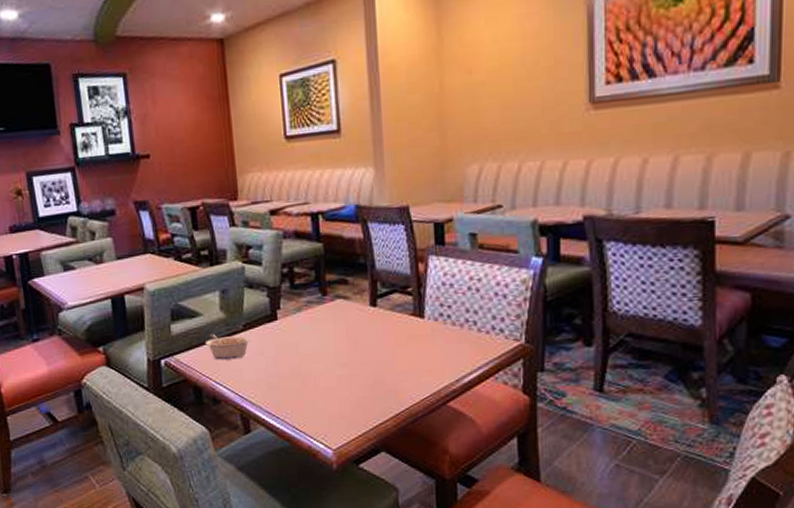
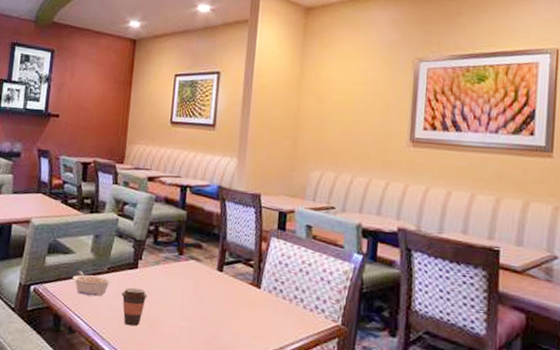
coffee cup: none [264,342,295,385] -> present [121,287,148,326]

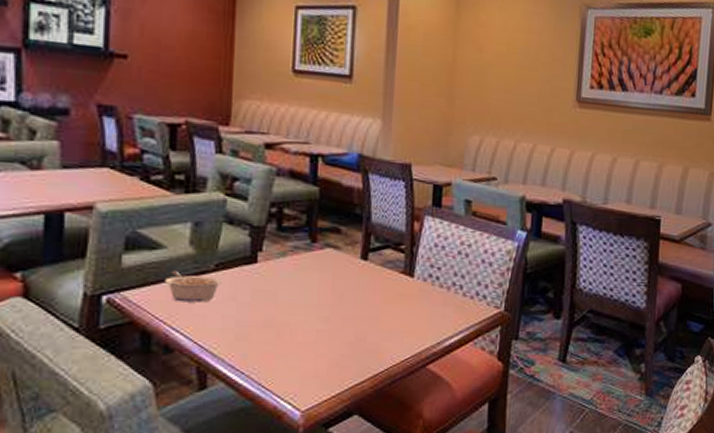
coffee cup: present [121,287,148,326] -> none [236,287,273,336]

